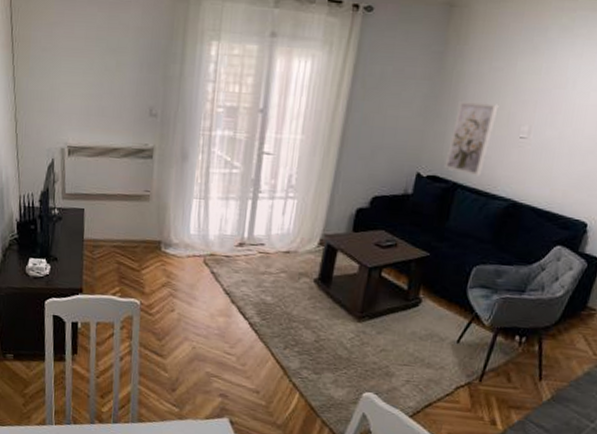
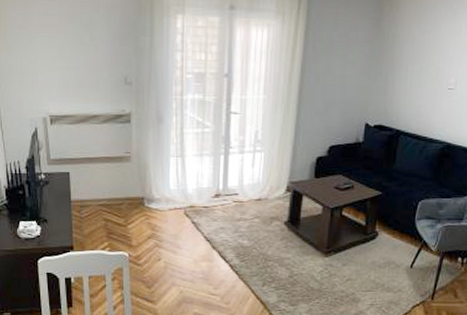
wall art: present [444,101,499,176] -> none [388,60,429,124]

